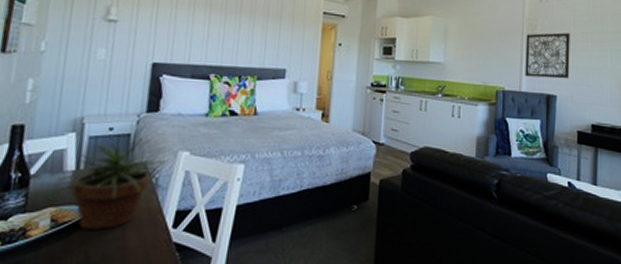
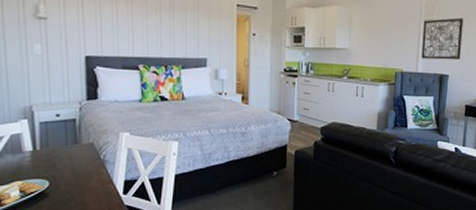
potted plant: present [51,138,169,230] -> none [16,122,112,198]

